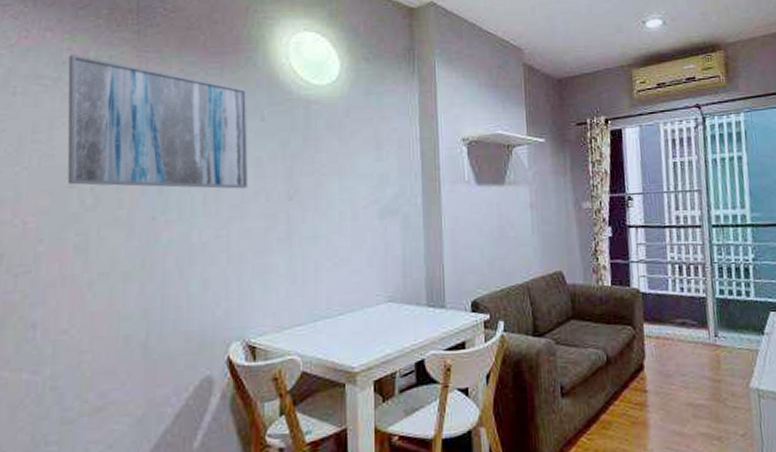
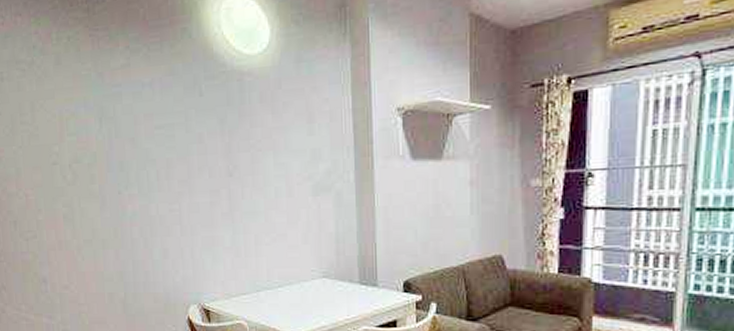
wall art: present [67,53,249,189] -> none [37,37,193,165]

